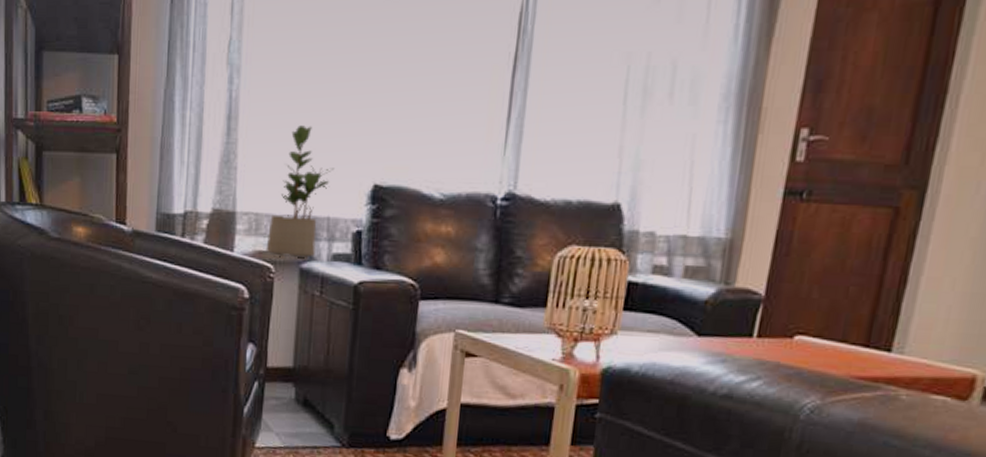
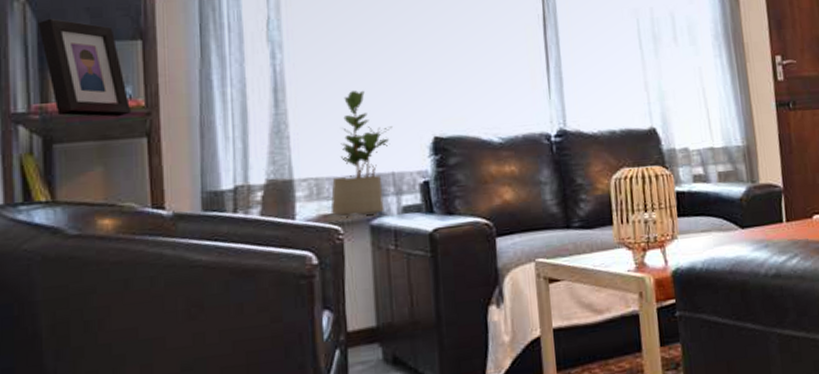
picture frame: none [35,26,106,131] -> present [37,18,132,118]

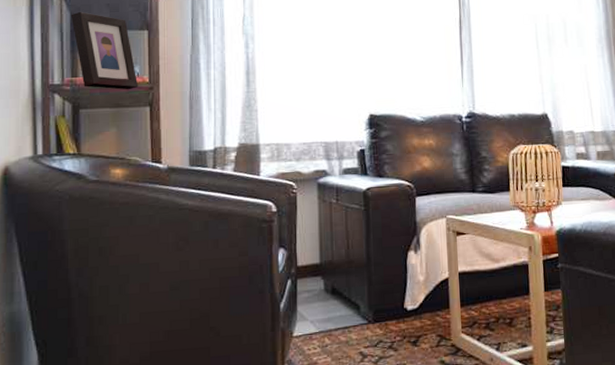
potted plant: present [330,90,392,217] -> none [287,75,337,175]

